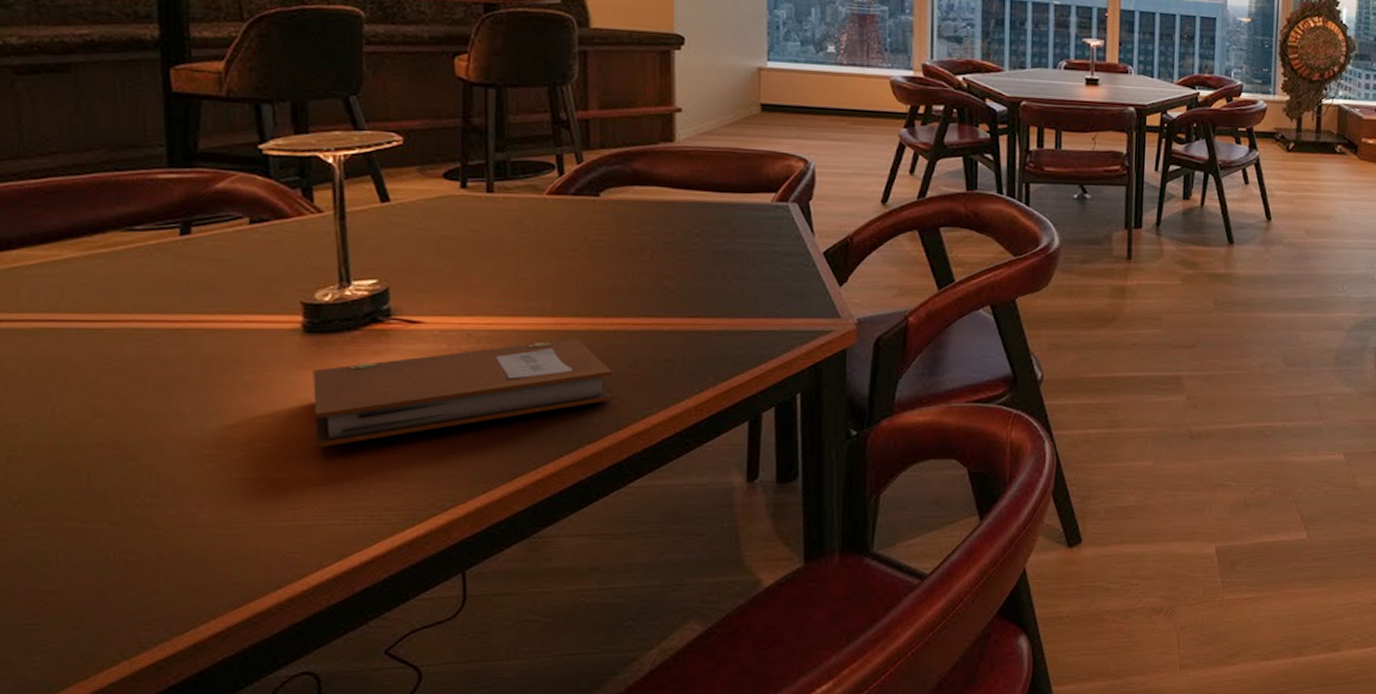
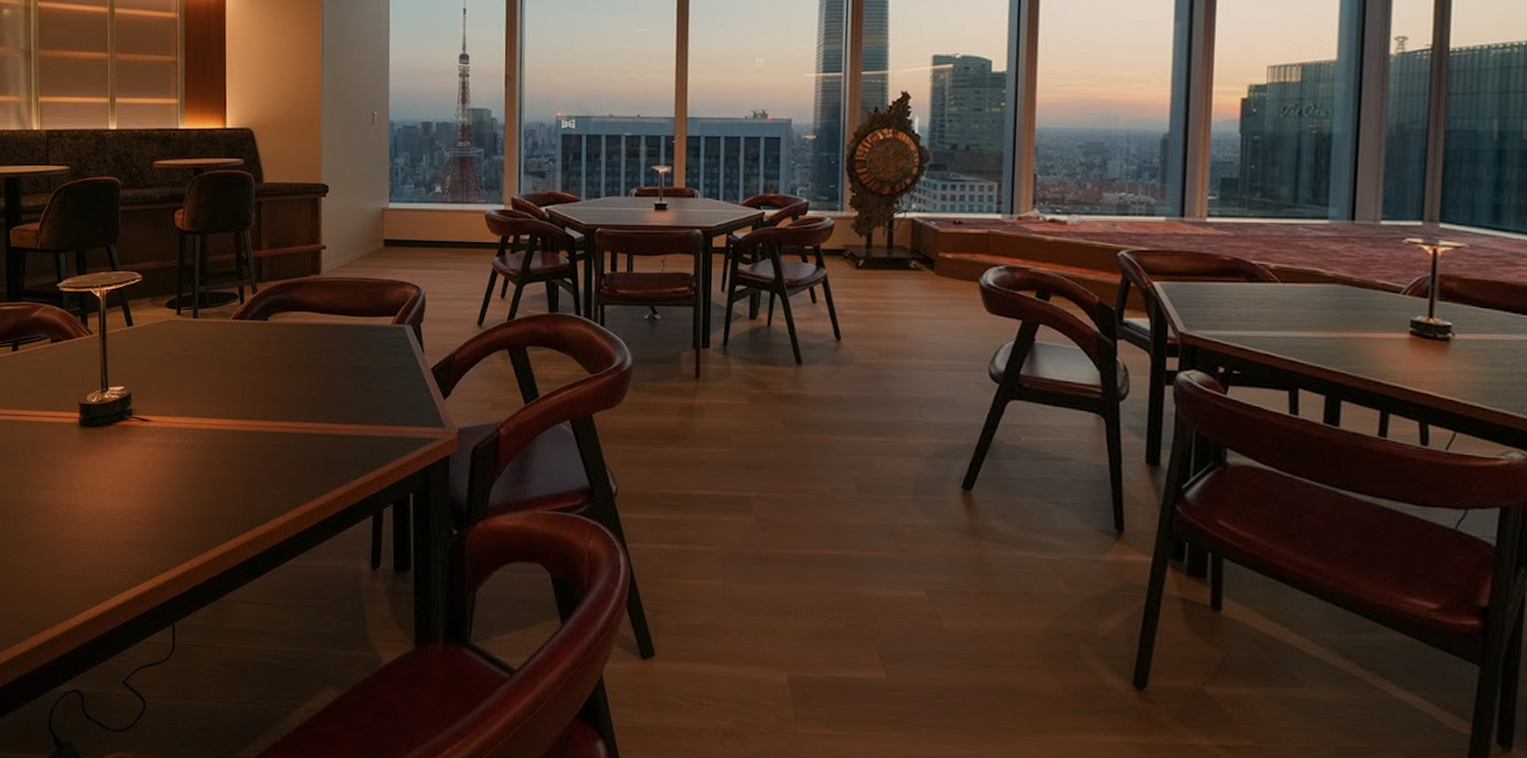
notebook: present [313,339,613,448] -> none [84,438,275,516]

